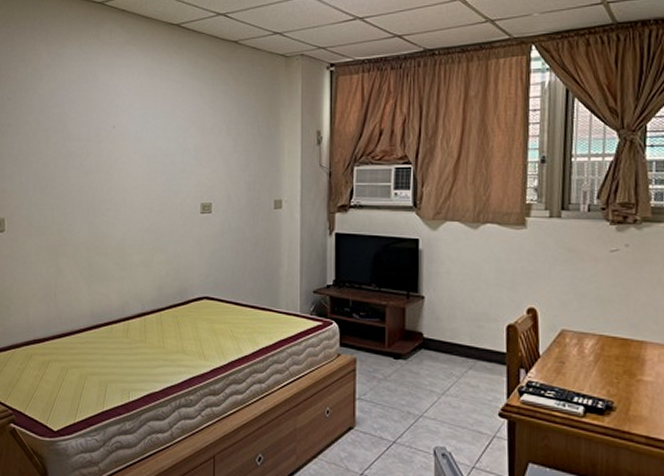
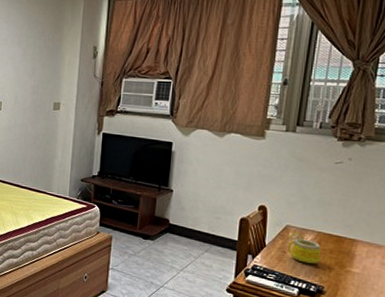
mug: none [565,335,607,375] -> present [287,230,322,264]

